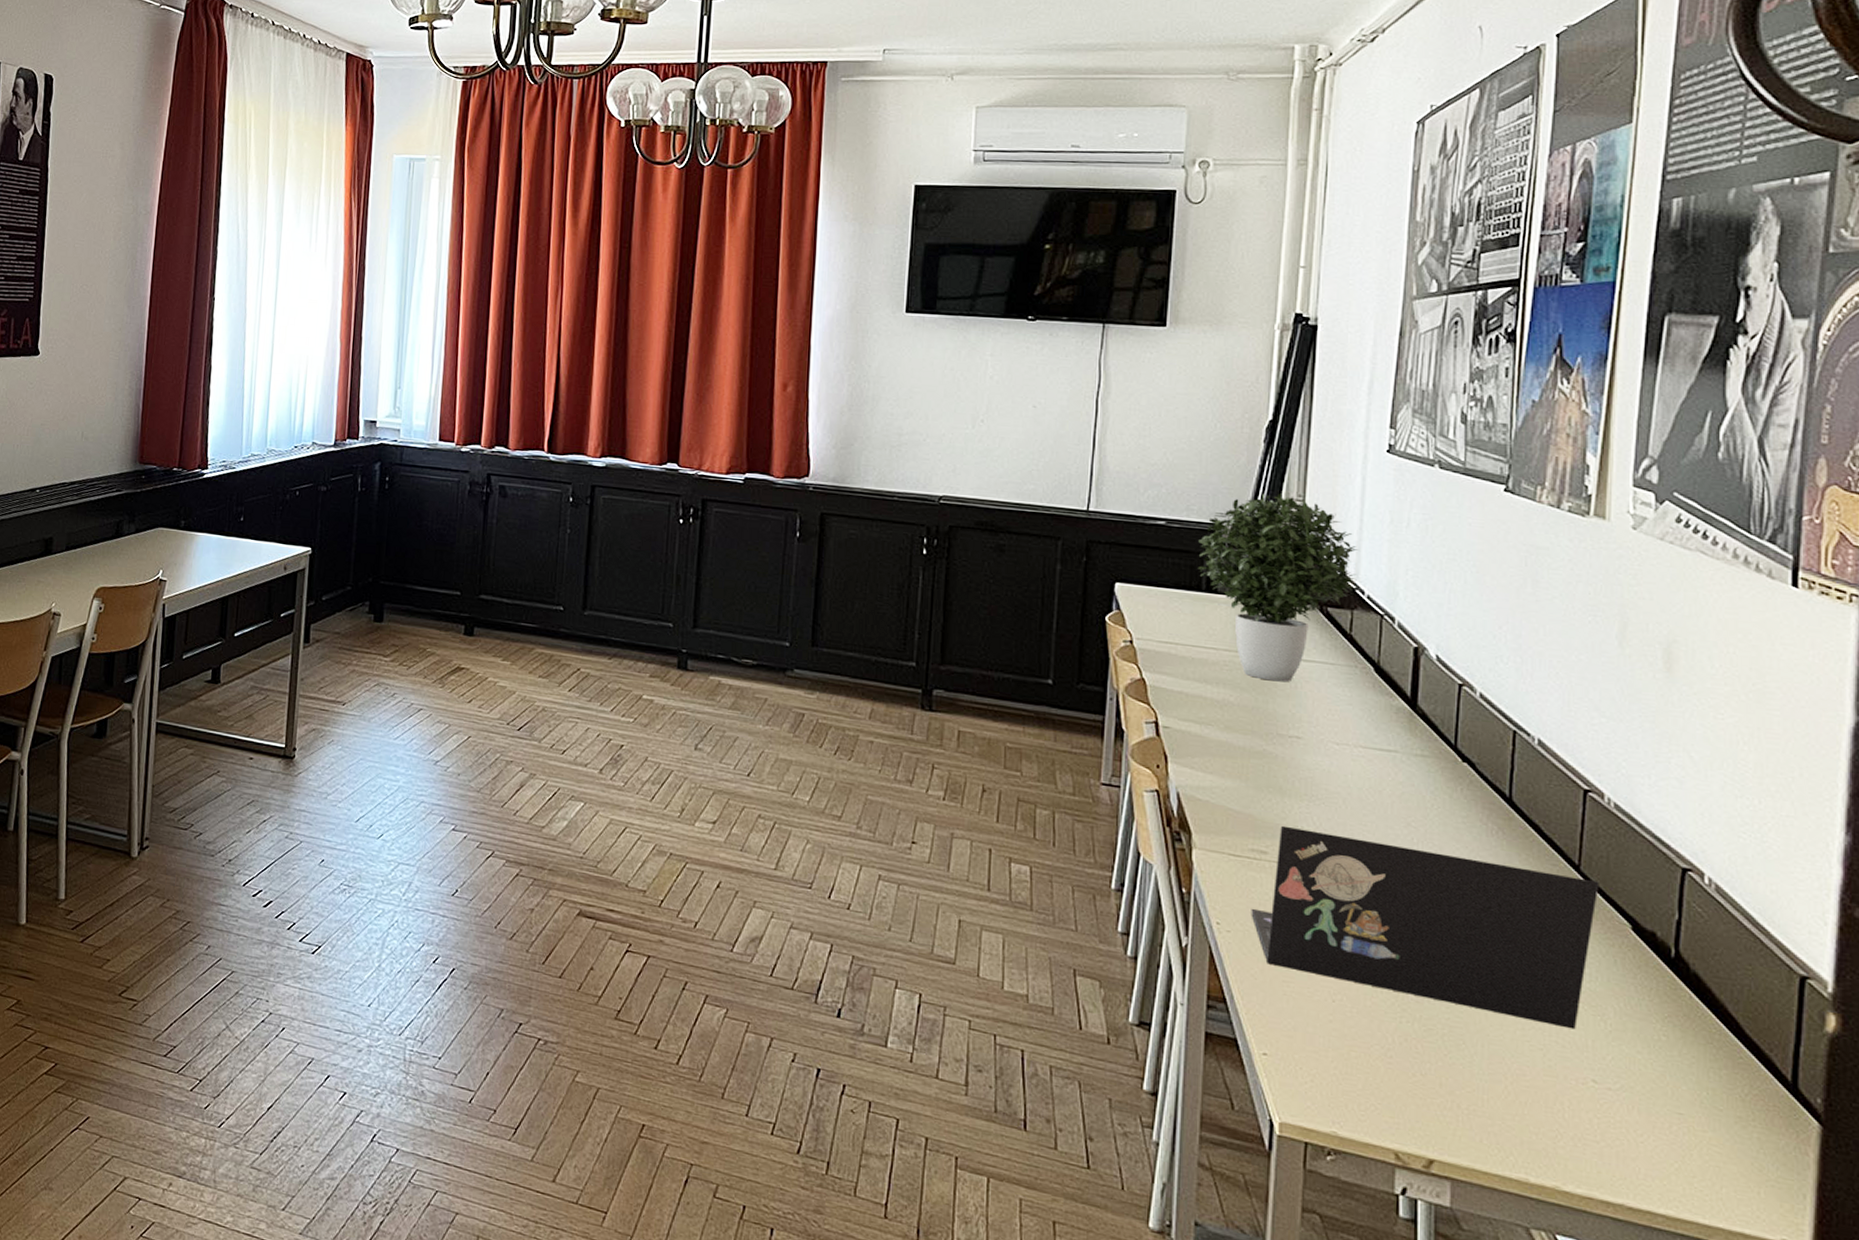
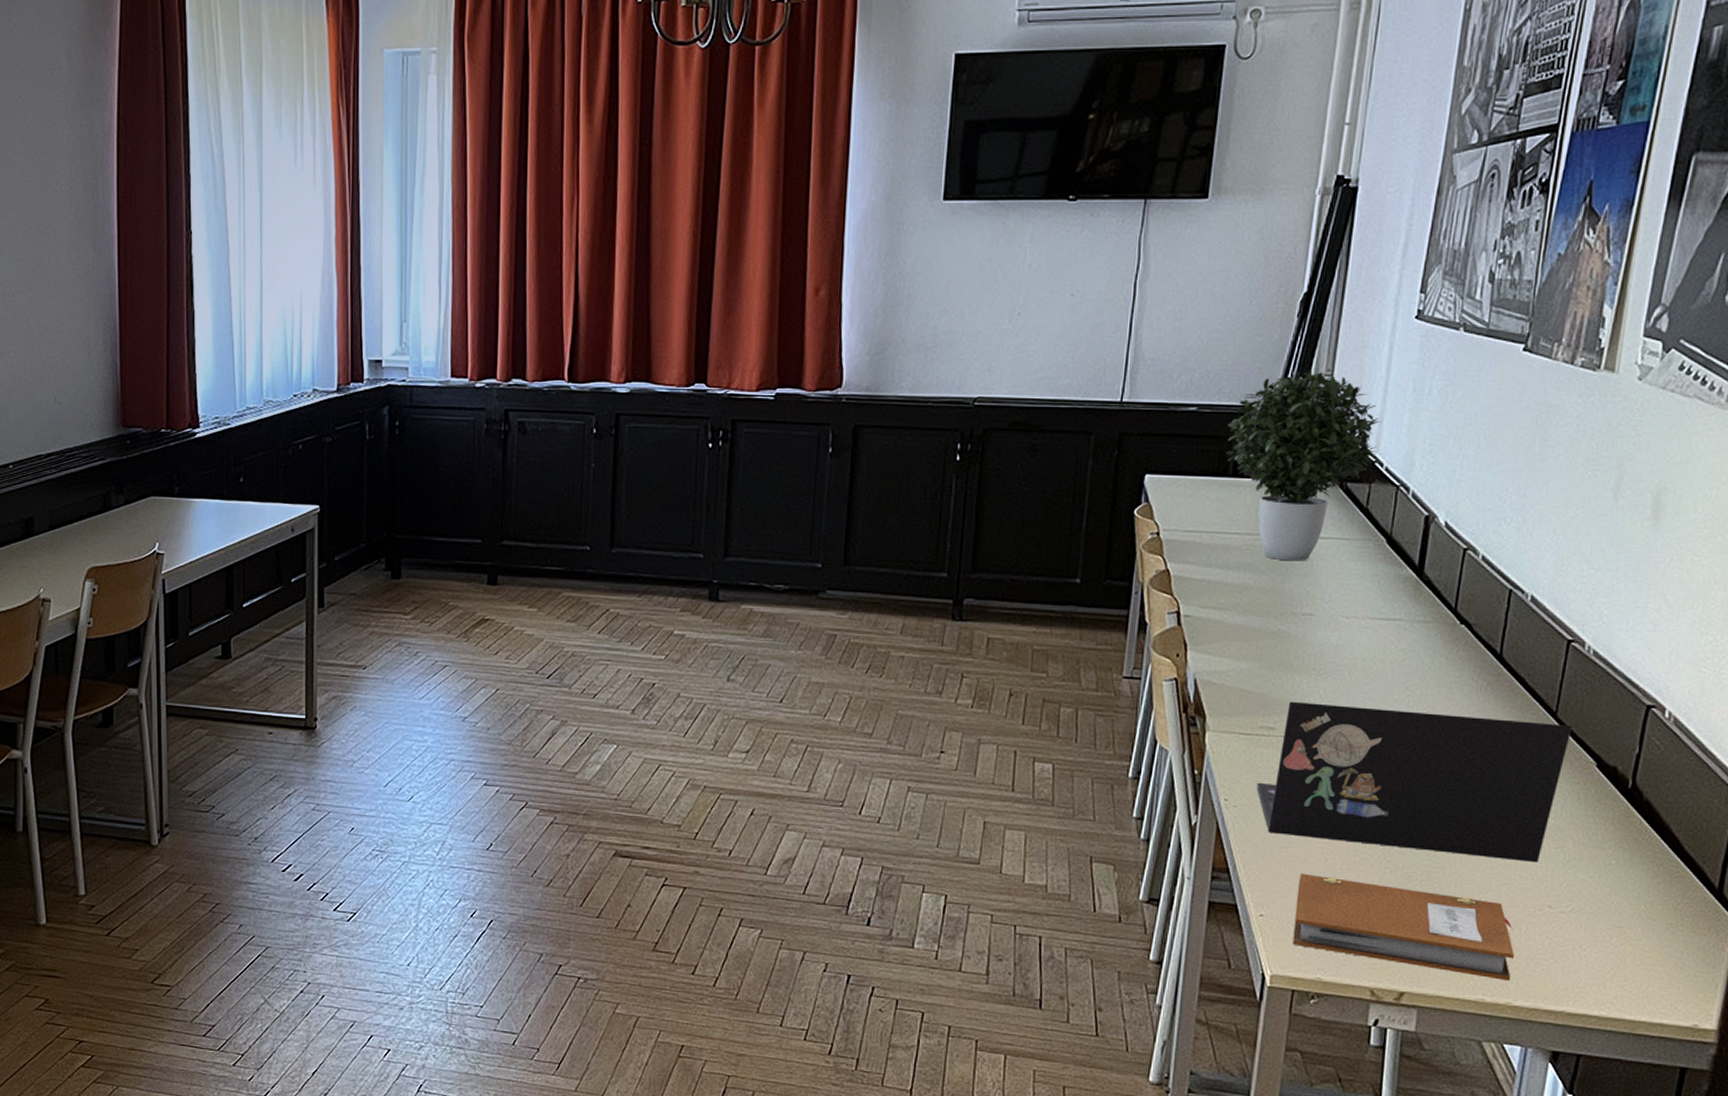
notebook: none [1302,1011,1558,1162] -> present [1292,873,1514,981]

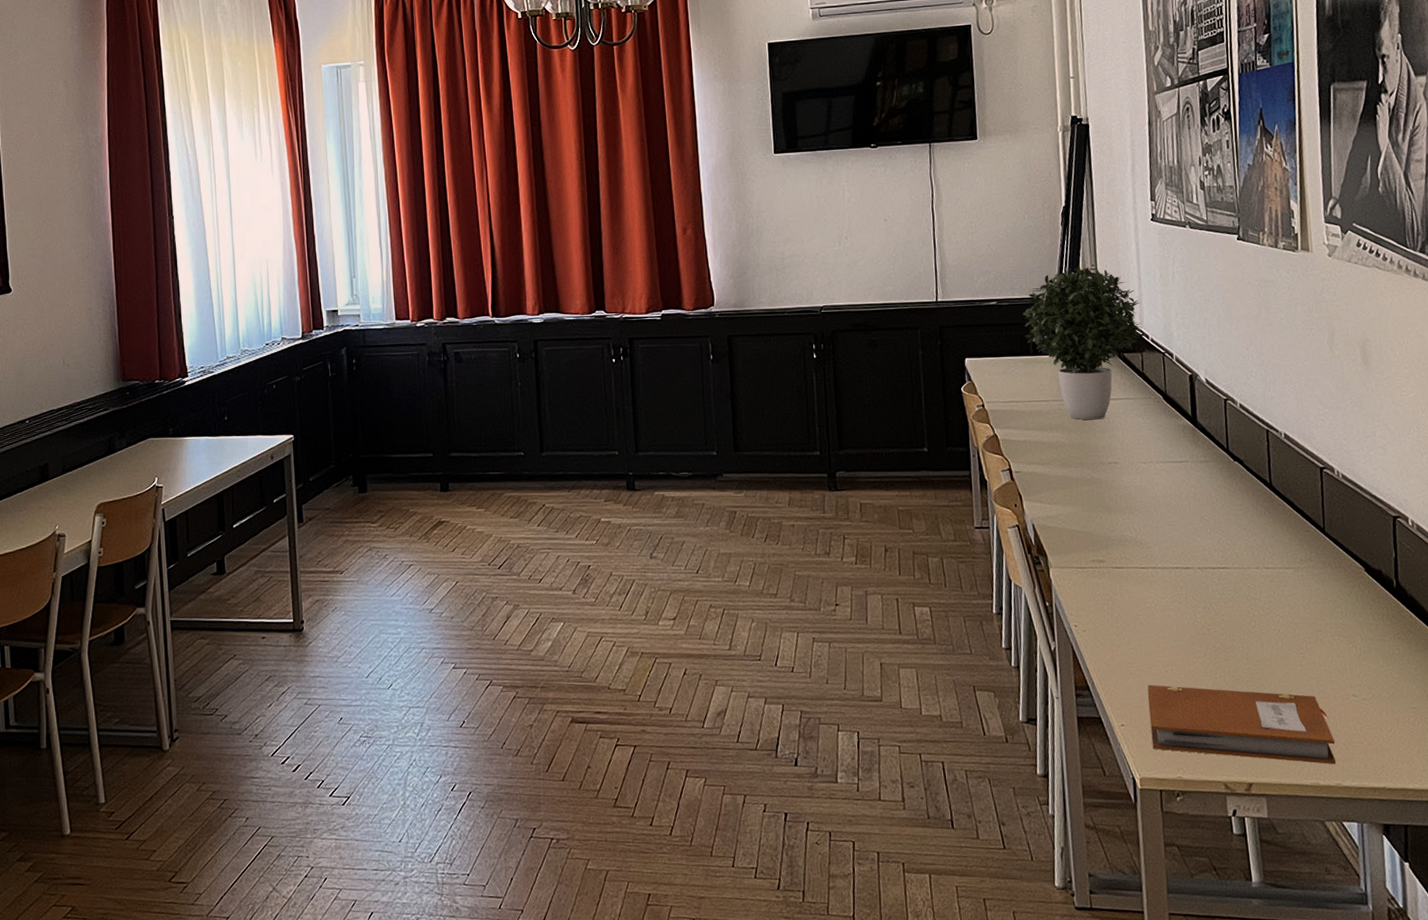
laptop: present [1256,701,1573,863] -> none [1098,536,1340,658]

